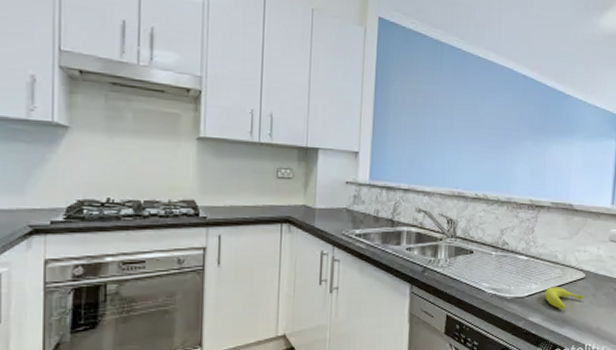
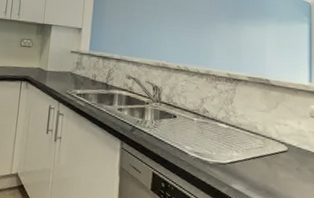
banana: present [545,287,584,309] -> none [247,156,288,180]

